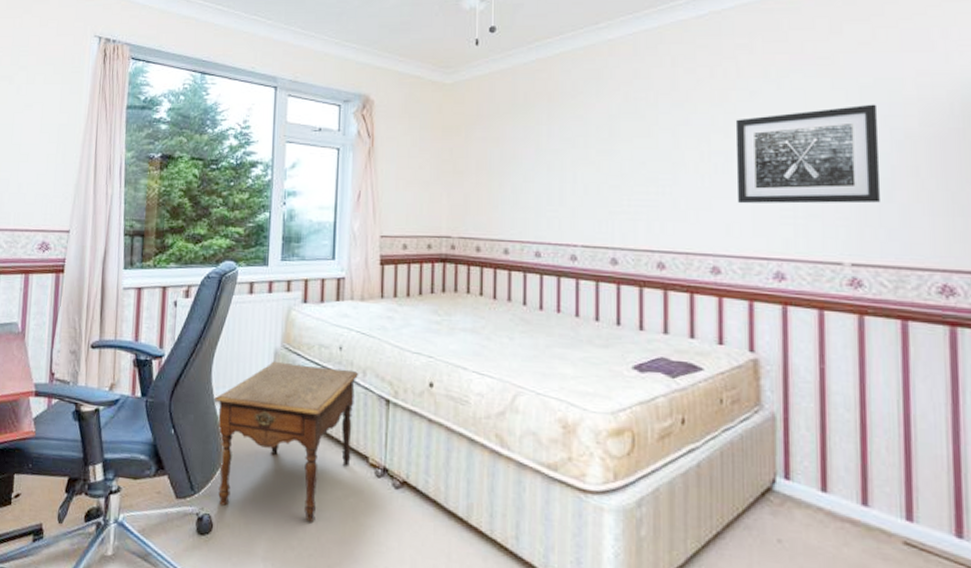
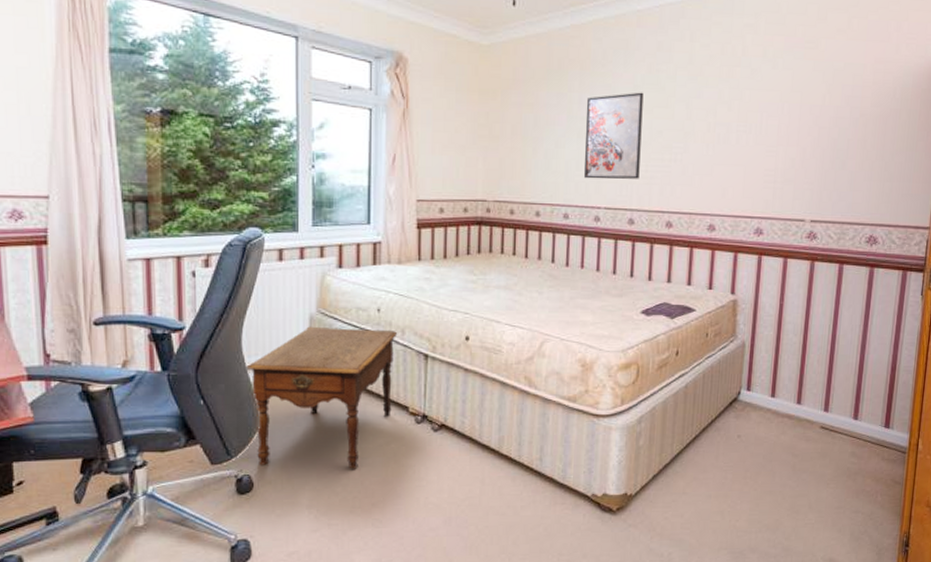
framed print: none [556,122,621,215] -> present [584,92,644,180]
wall art: present [735,104,882,204] -> none [733,85,844,171]

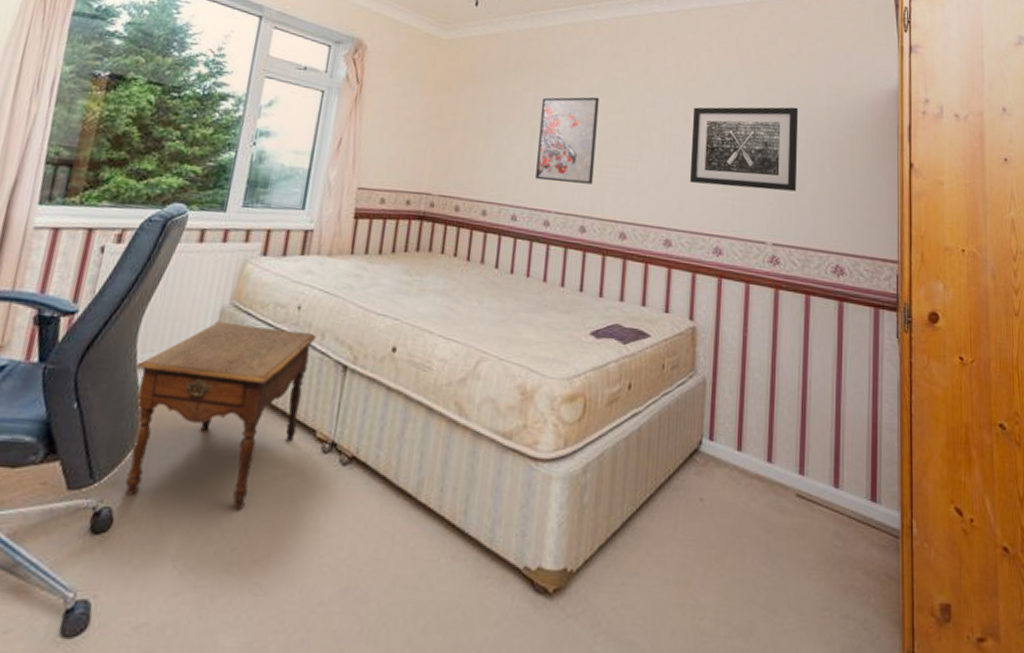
wall art: none [733,85,844,171] -> present [689,107,799,192]

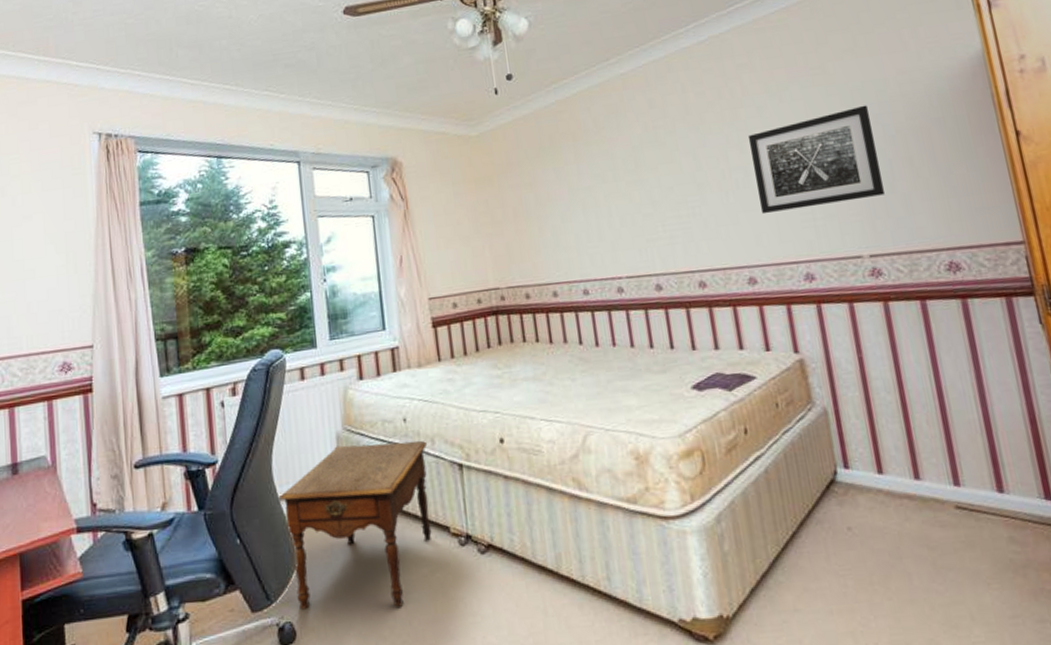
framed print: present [535,96,599,185] -> none [585,151,658,250]

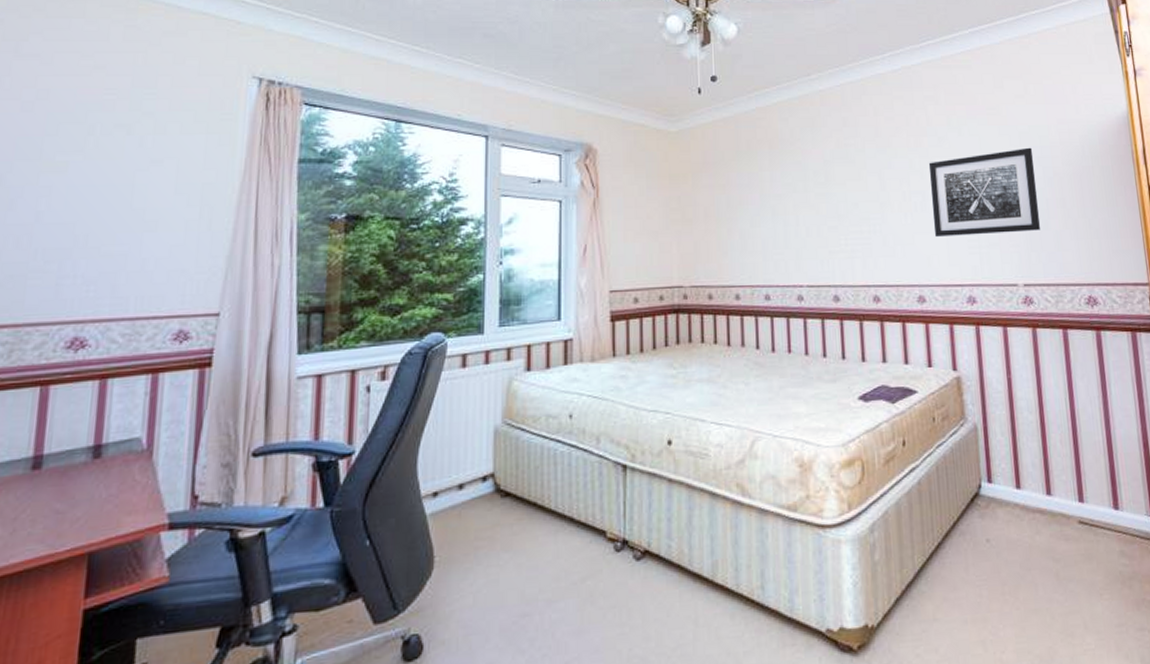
side table: present [278,440,432,610] -> none [421,438,592,620]

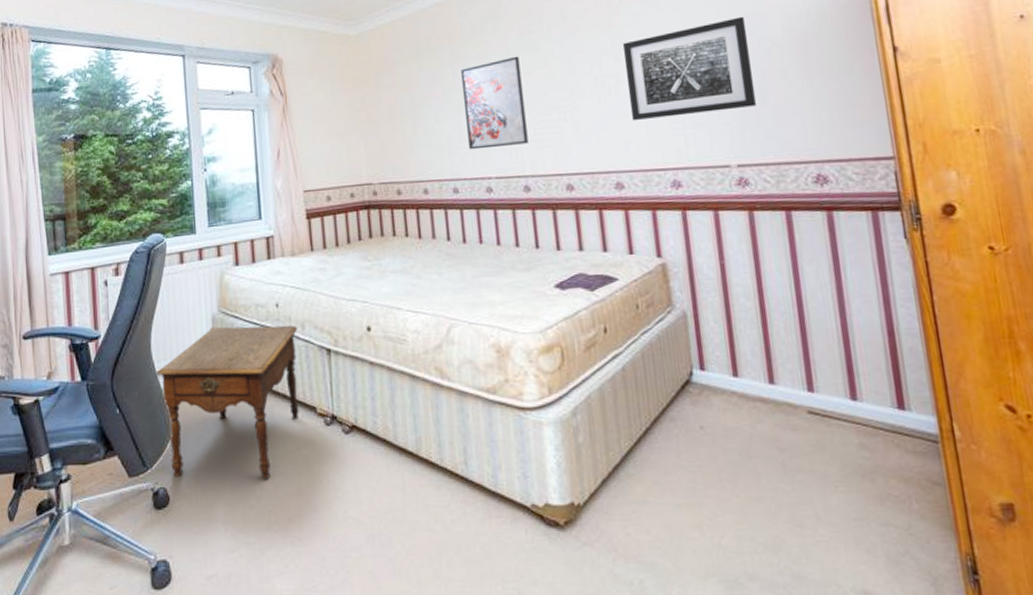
side table: none [421,438,592,620] -> present [156,325,300,479]
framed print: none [778,166,840,257] -> present [460,56,529,150]

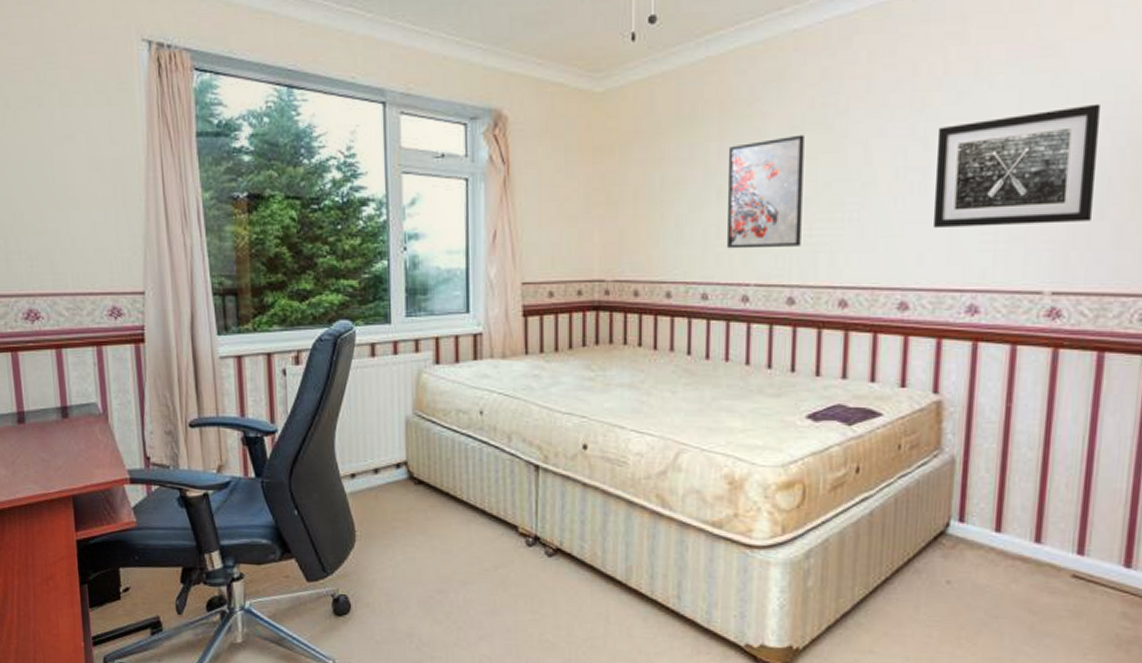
side table: present [156,325,300,479] -> none [340,430,504,595]

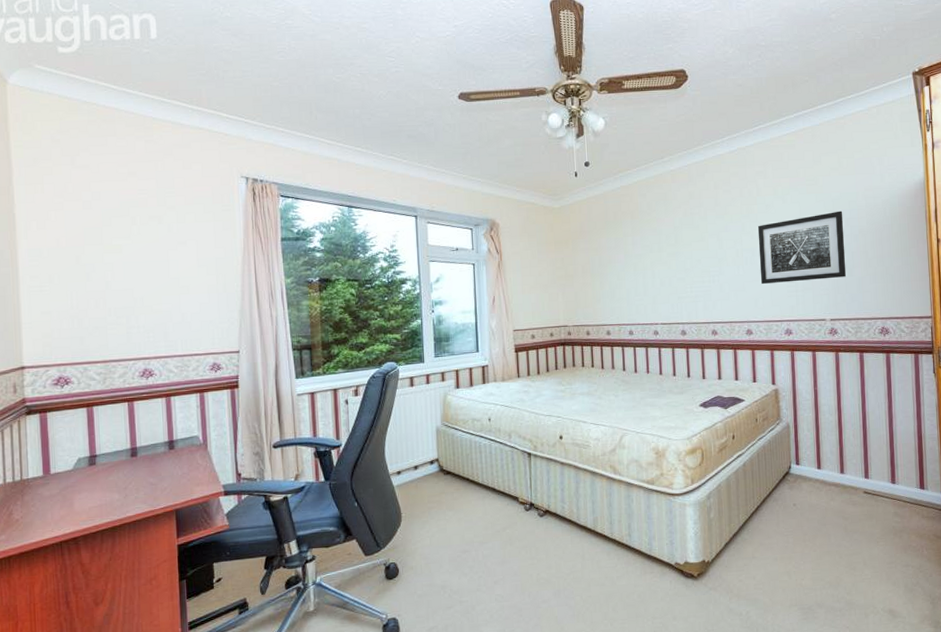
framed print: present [726,134,804,249] -> none [638,231,686,302]

